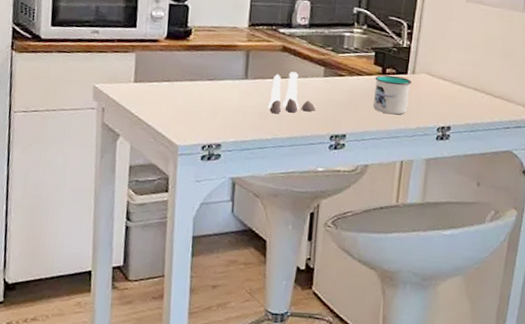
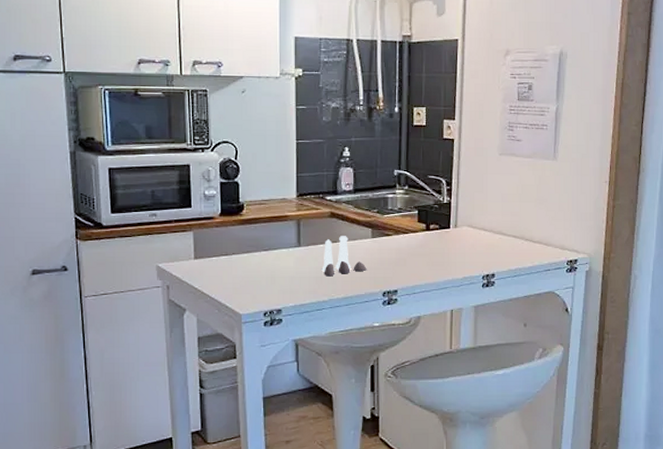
mug: present [372,75,412,115] -> none [420,230,455,267]

